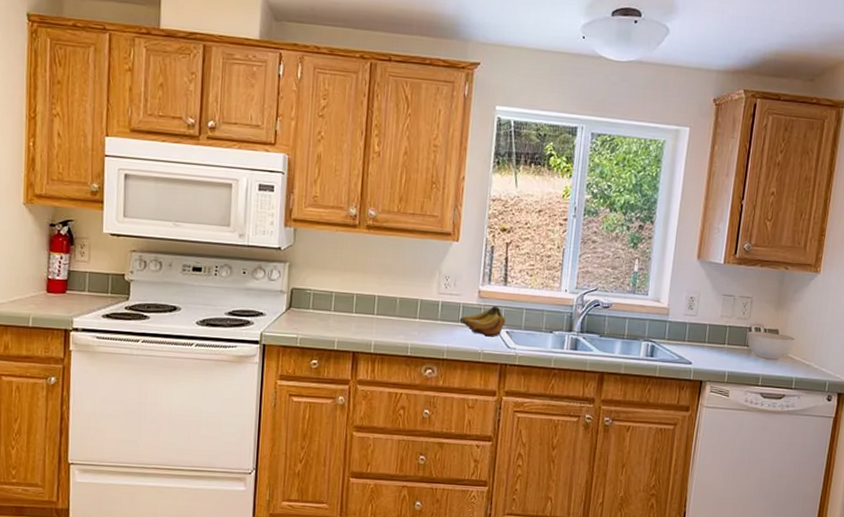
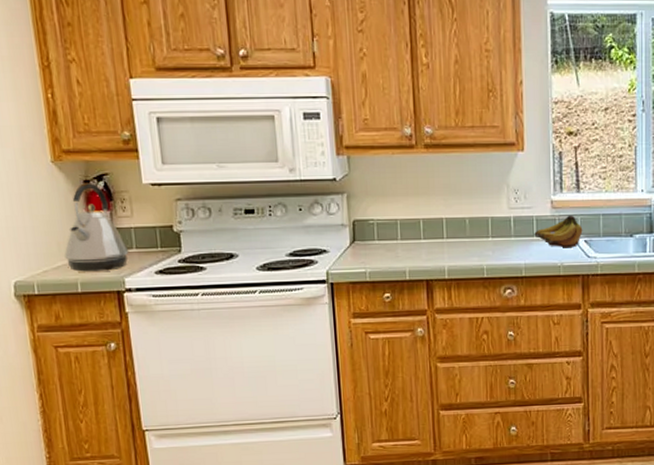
kettle: none [21,226,81,310] -> present [63,183,129,273]

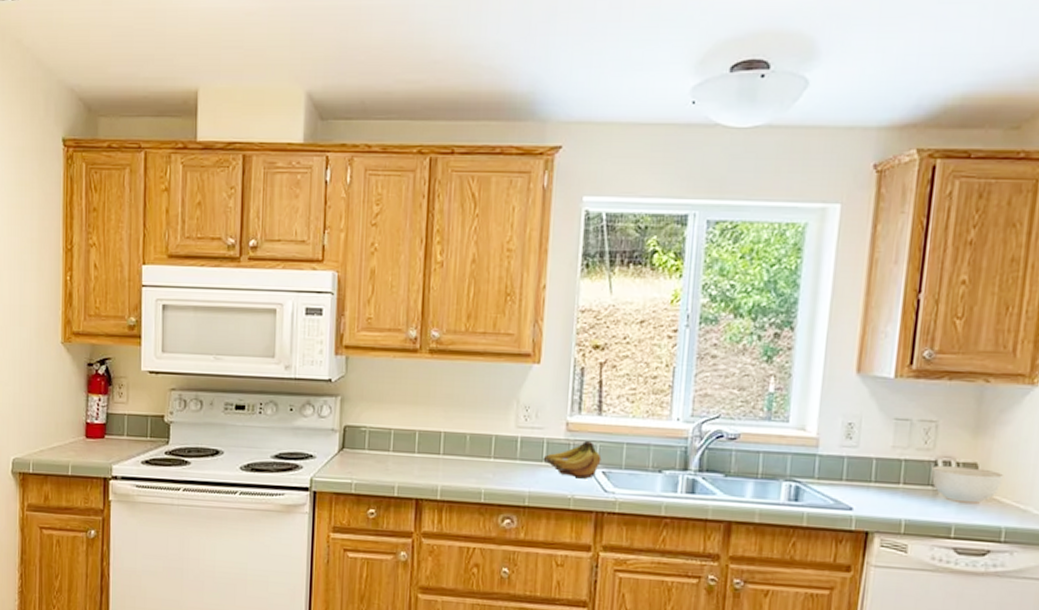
kettle: present [63,183,129,273] -> none [60,366,120,457]

